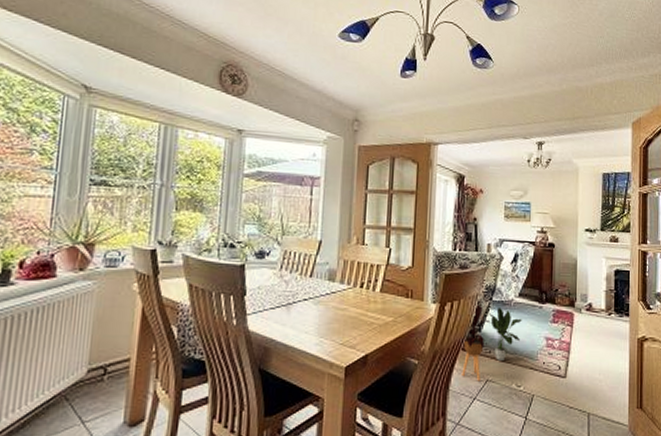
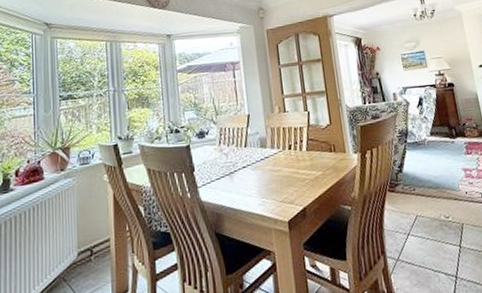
house plant: present [462,301,492,382] -> none [387,146,411,218]
potted plant: present [488,308,522,361] -> none [405,148,440,197]

